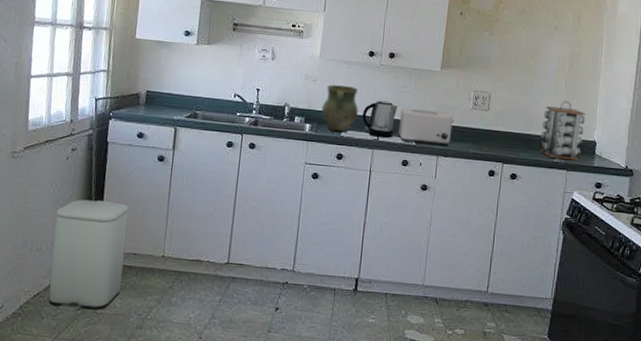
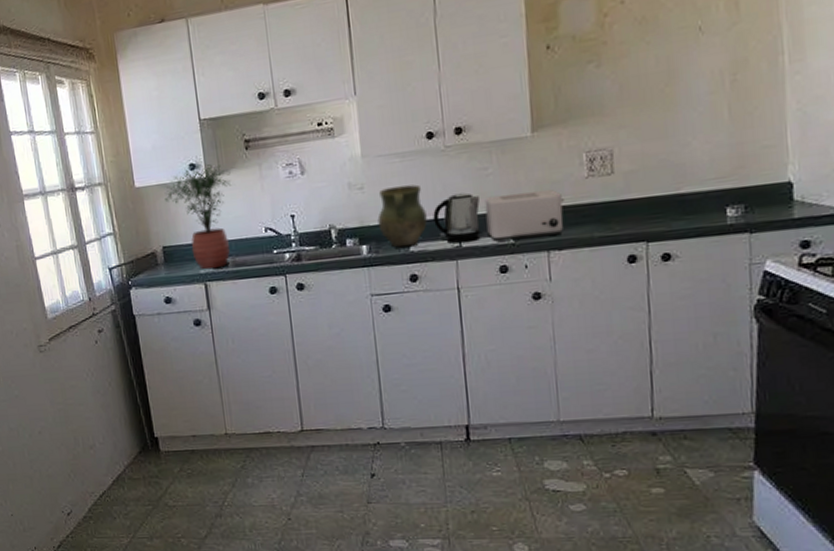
pedal bin: present [49,199,129,312] -> none [99,382,189,509]
potted plant: none [158,33,217,118] -> present [164,163,232,270]
spice rack: present [539,101,585,161] -> none [699,132,770,221]

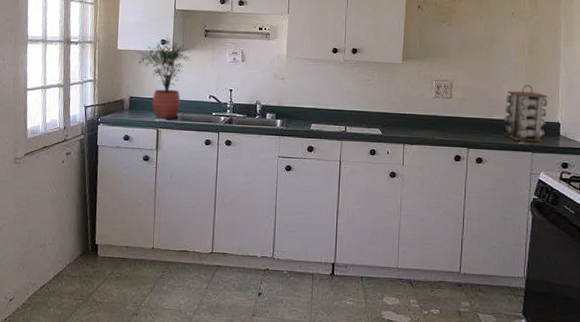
ceramic jug: present [377,184,427,248] -> none [291,82,325,126]
kettle: present [433,192,481,245] -> none [330,94,362,130]
toaster: present [484,189,564,243] -> none [365,99,418,135]
spice rack: none [699,132,770,221] -> present [503,85,547,143]

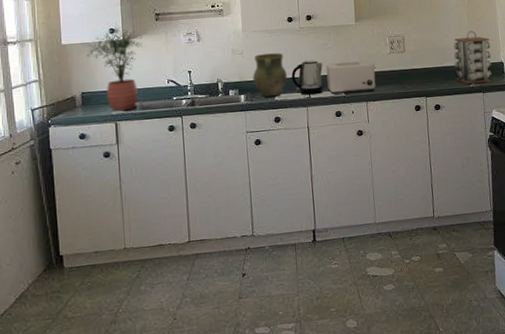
ceramic jug: none [291,82,325,126] -> present [252,53,287,97]
kettle: none [330,94,362,130] -> present [291,60,324,96]
toaster: none [365,99,418,135] -> present [326,60,376,95]

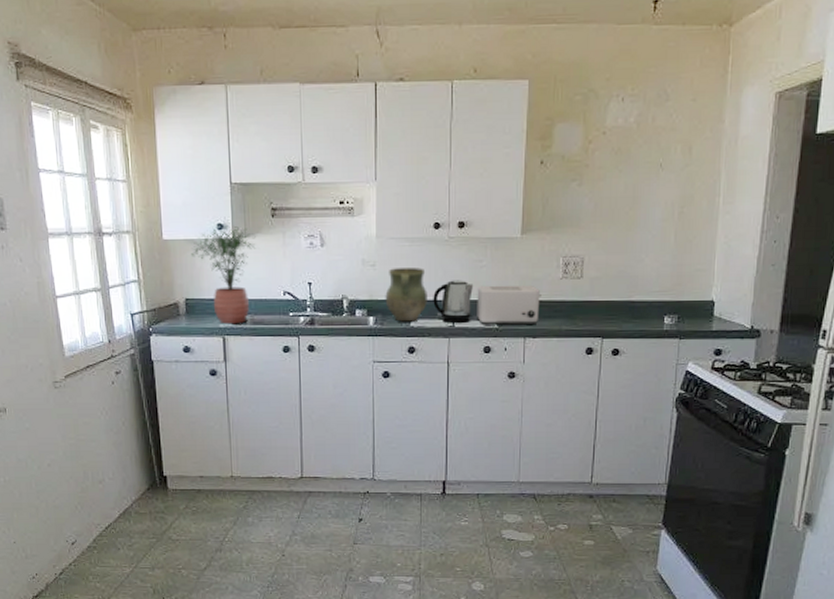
spice rack: present [453,30,492,85] -> none [644,256,700,327]

